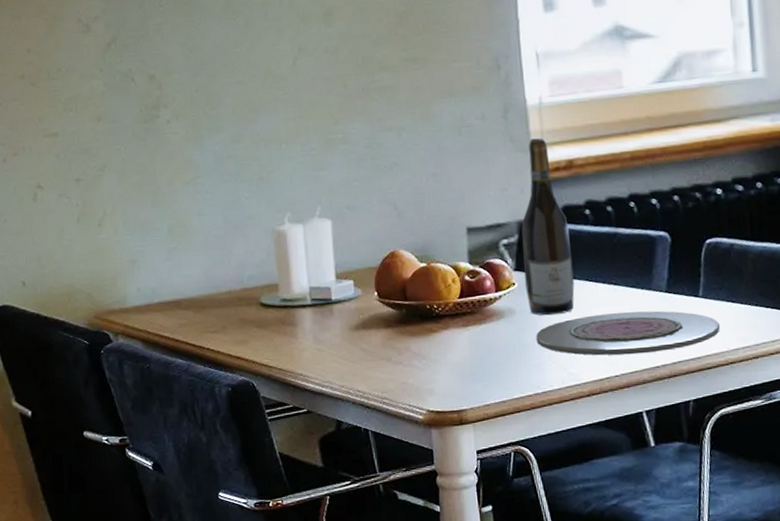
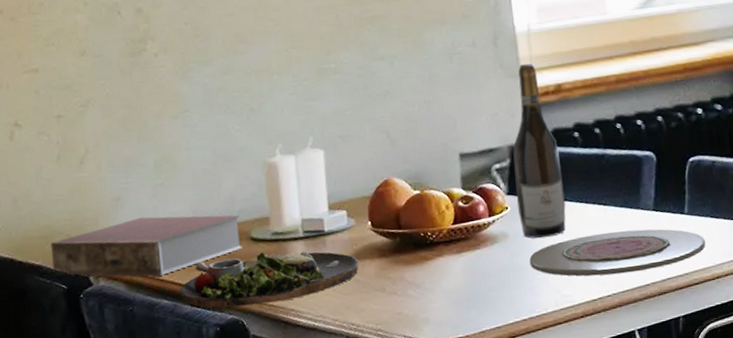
book: none [73,279,252,337] -> present [51,215,242,277]
dinner plate: none [193,318,365,369] -> present [180,251,359,308]

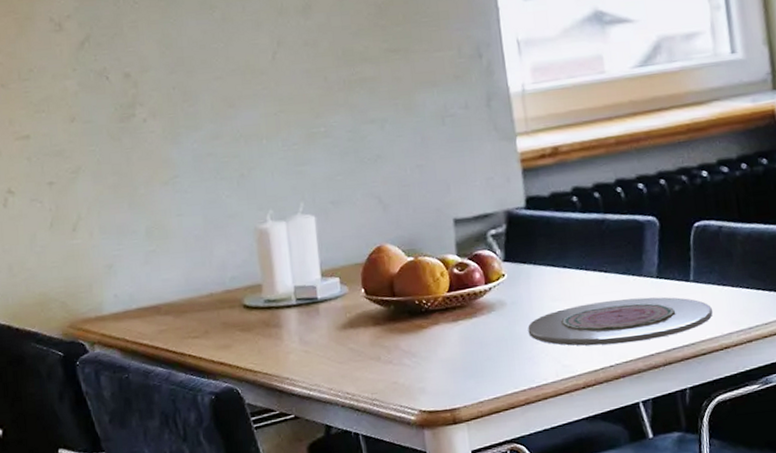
book: present [51,215,242,277] -> none [46,282,235,345]
dinner plate: present [180,251,359,308] -> none [174,319,353,376]
wine bottle: present [513,63,566,238] -> none [509,125,566,307]

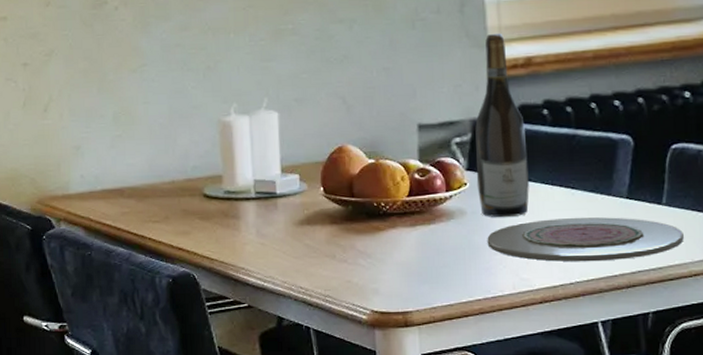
wine bottle: none [509,125,566,307] -> present [475,34,529,218]

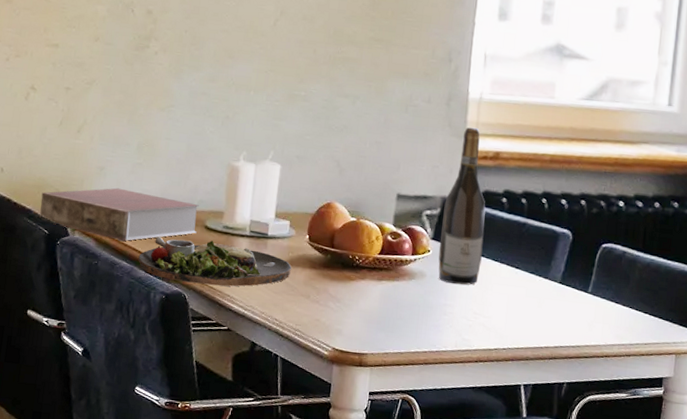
book: none [17,166,195,225] -> present [39,187,199,241]
dinner plate: none [135,210,309,260] -> present [138,237,292,287]
plate: present [487,217,684,262] -> none [439,291,602,335]

